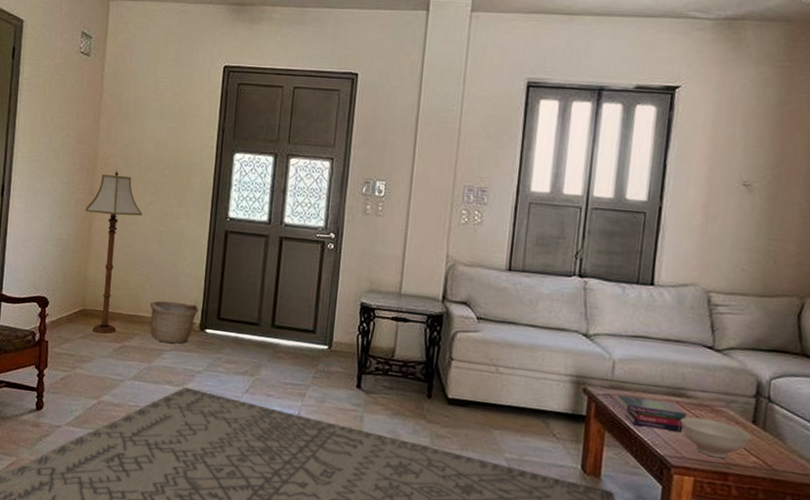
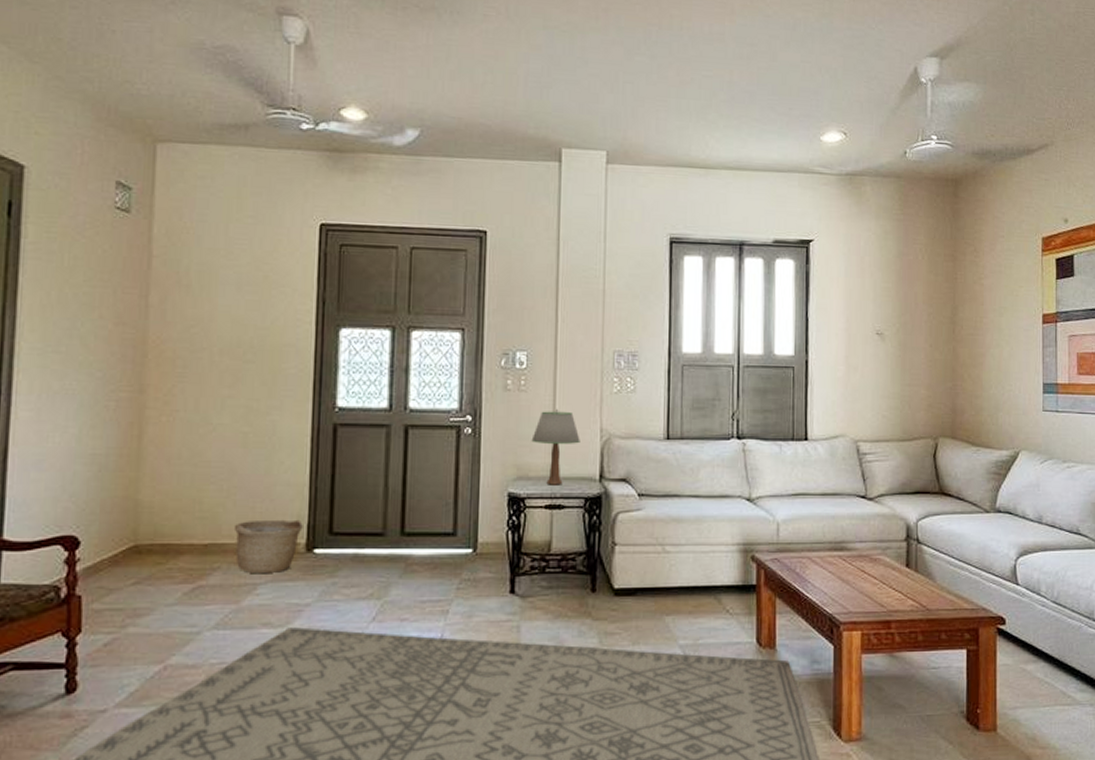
floor lamp: present [85,171,142,334] -> none [132,359,217,574]
table lamp: none [384,233,428,301] -> present [531,408,580,485]
books: present [616,394,686,433] -> none [783,557,848,588]
decorative bowl: present [680,416,752,459] -> none [844,569,907,607]

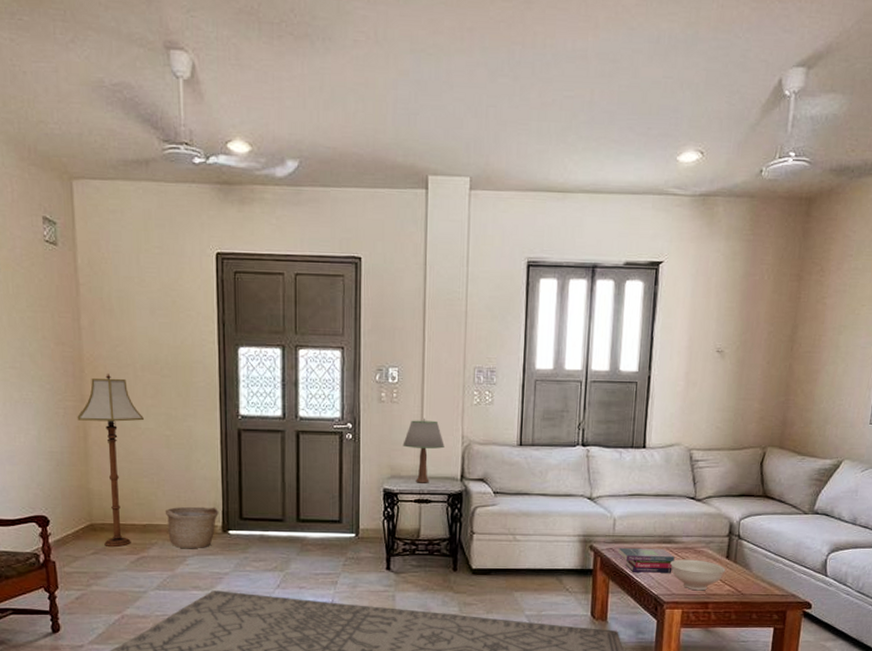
floor lamp: none [132,359,217,574] -> present [77,374,144,547]
books: none [783,557,848,588] -> present [617,547,675,574]
decorative bowl: none [844,569,907,607] -> present [670,559,726,591]

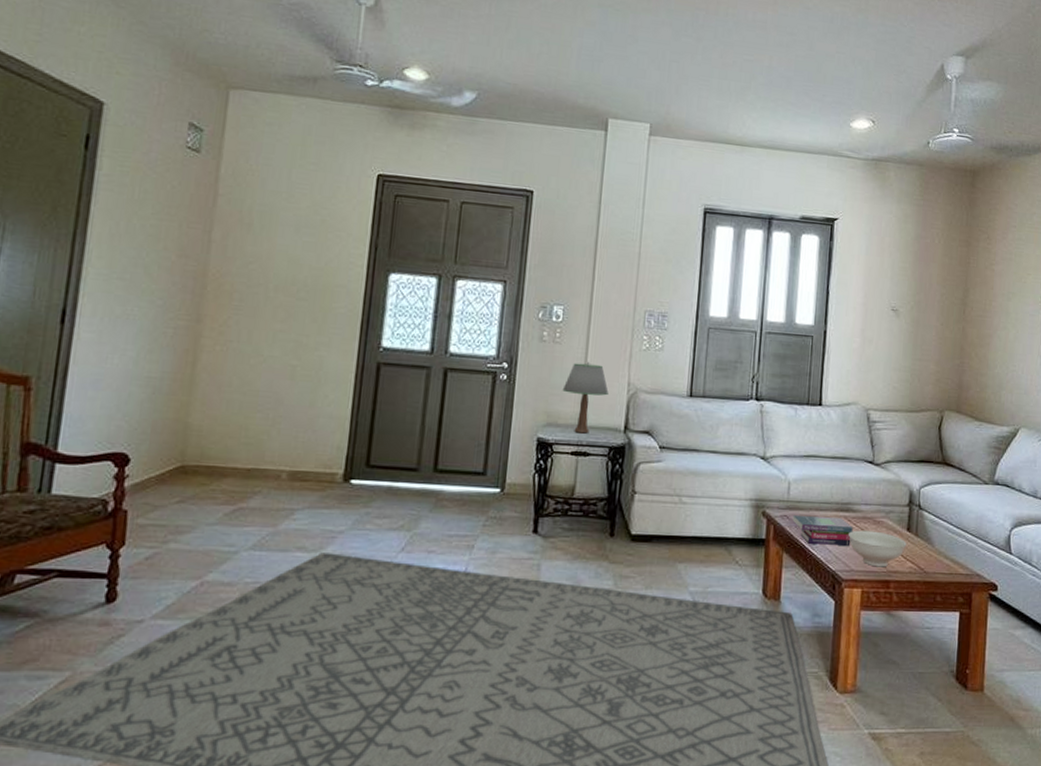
floor lamp: present [77,374,144,547] -> none [188,292,269,495]
basket: present [165,506,219,549] -> none [276,449,342,500]

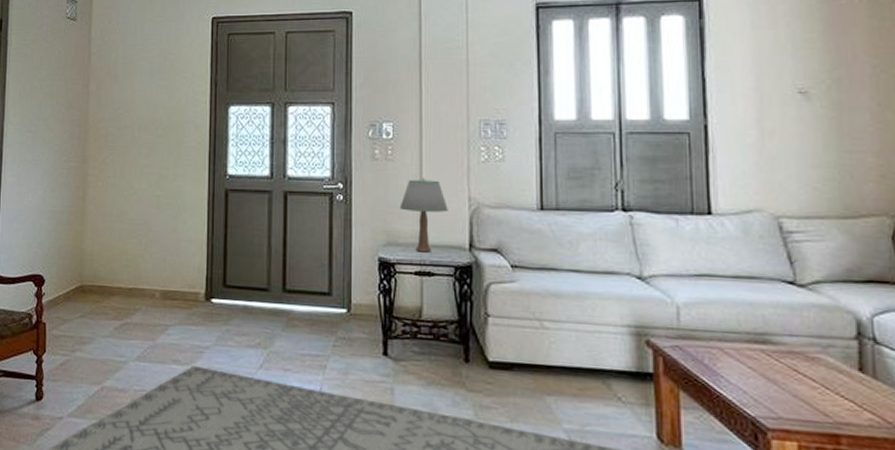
books: present [792,514,853,547] -> none [687,345,775,388]
decorative bowl: present [848,530,907,567] -> none [770,367,861,417]

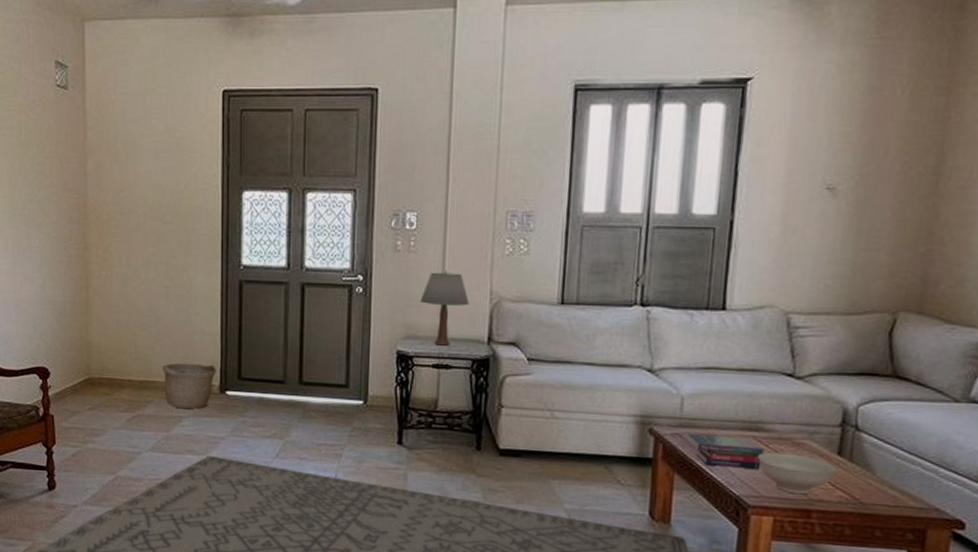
basket: none [150,270,203,317] -> present [162,363,217,409]
books: none [687,345,775,388] -> present [686,433,764,471]
decorative bowl: none [770,367,861,417] -> present [758,452,837,495]

